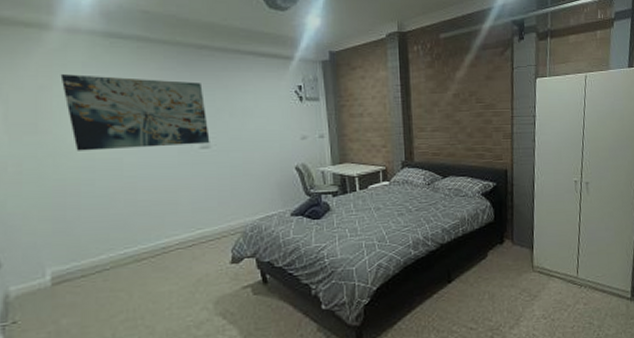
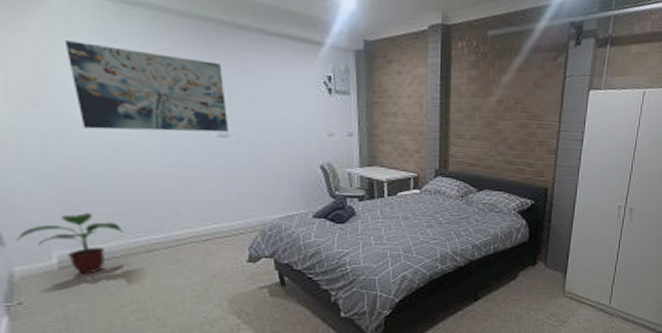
potted plant: none [12,229,113,289] -> present [16,213,123,275]

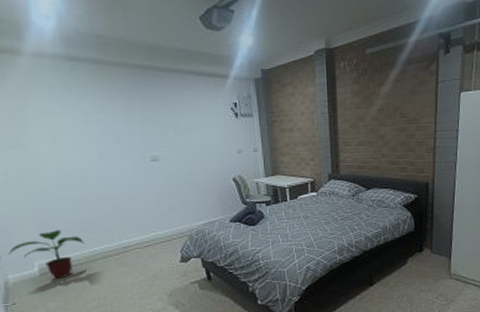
wall art: present [64,41,229,133] -> none [32,95,159,163]

